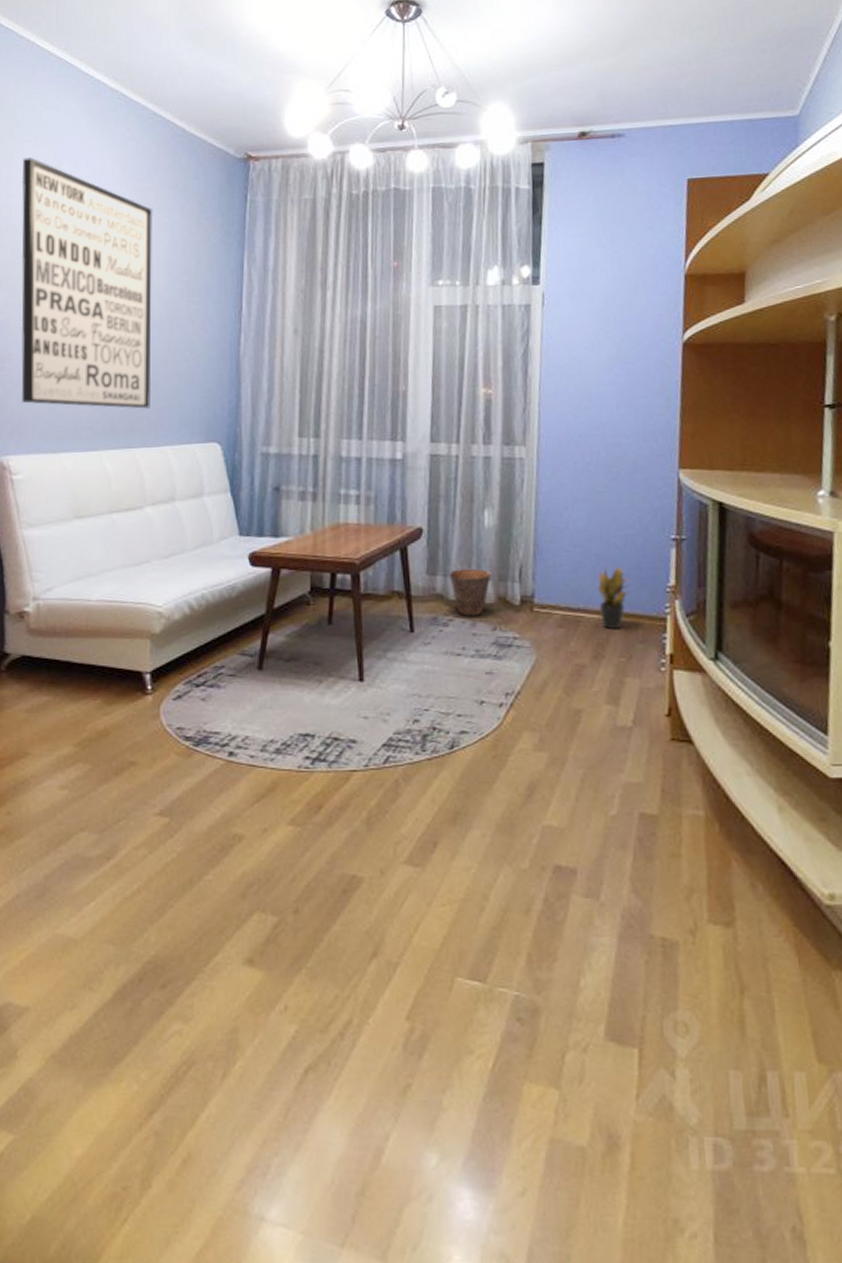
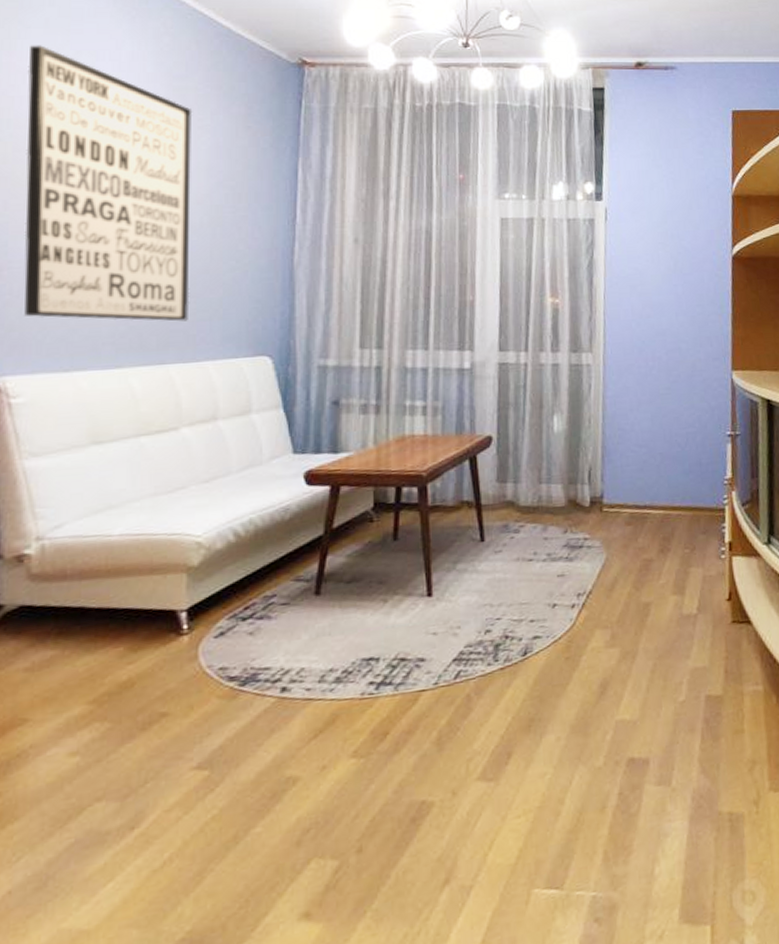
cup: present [449,568,492,617] -> none [520,473,562,522]
potted plant: present [597,566,630,629] -> none [662,463,692,523]

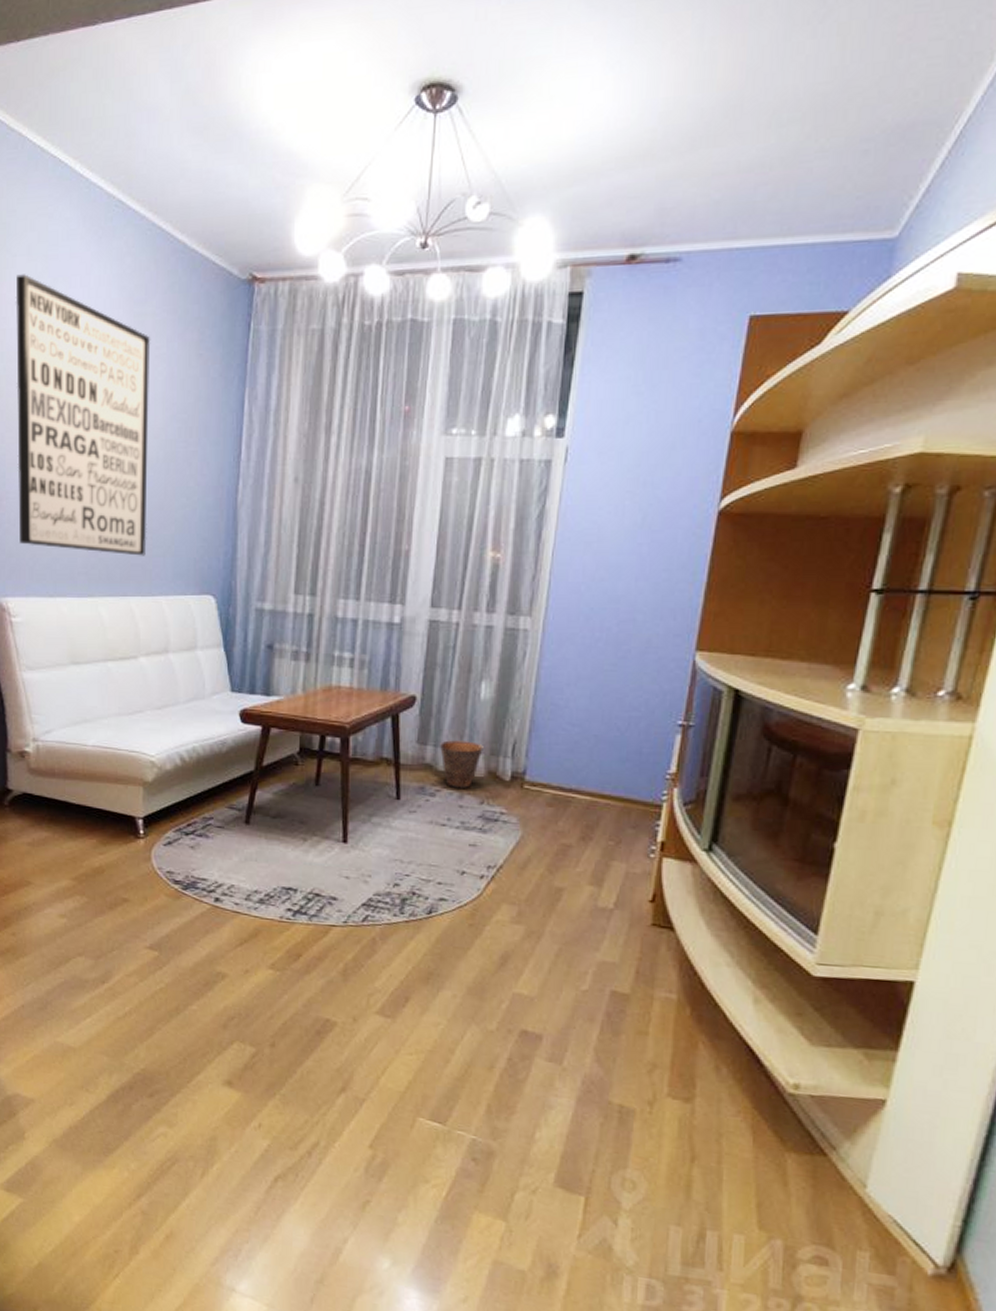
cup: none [520,473,562,522] -> present [440,740,483,789]

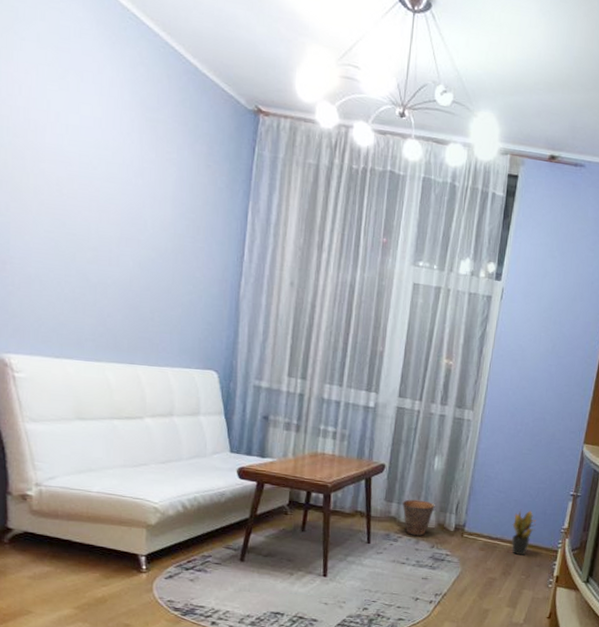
wall art: present [15,274,151,556] -> none [23,58,162,331]
potted plant: none [591,747,627,812] -> present [511,509,536,555]

